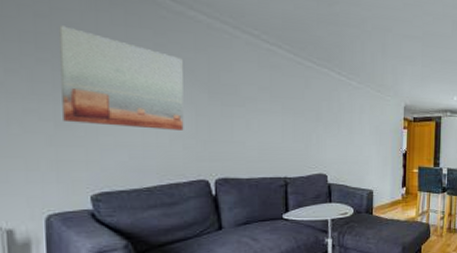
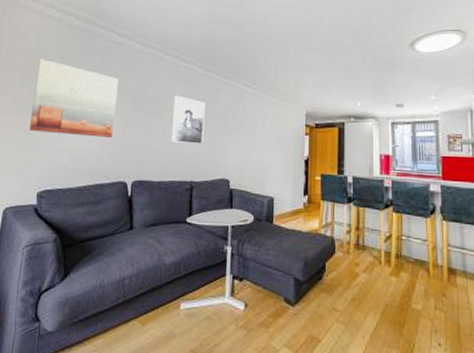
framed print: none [258,82,296,139] -> present [171,95,206,145]

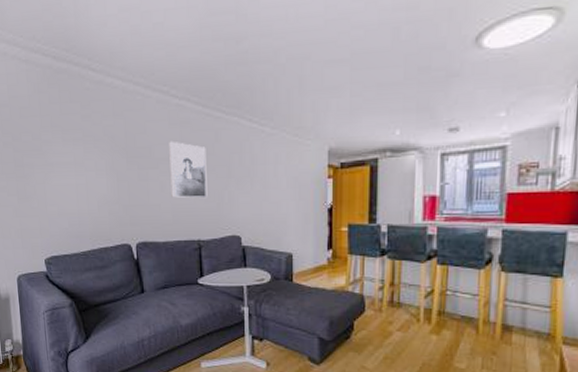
wall art: present [29,59,119,137] -> none [15,111,108,197]

